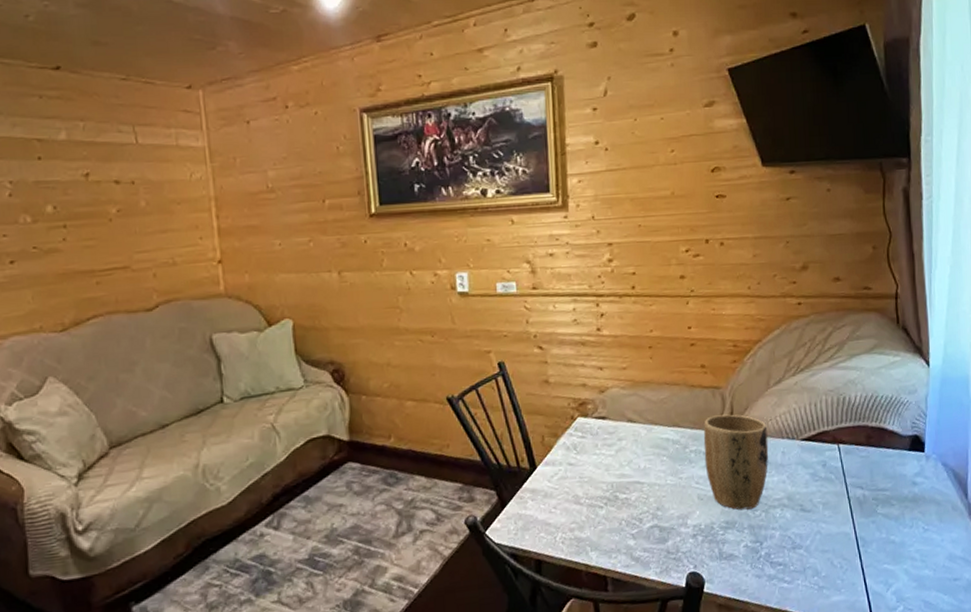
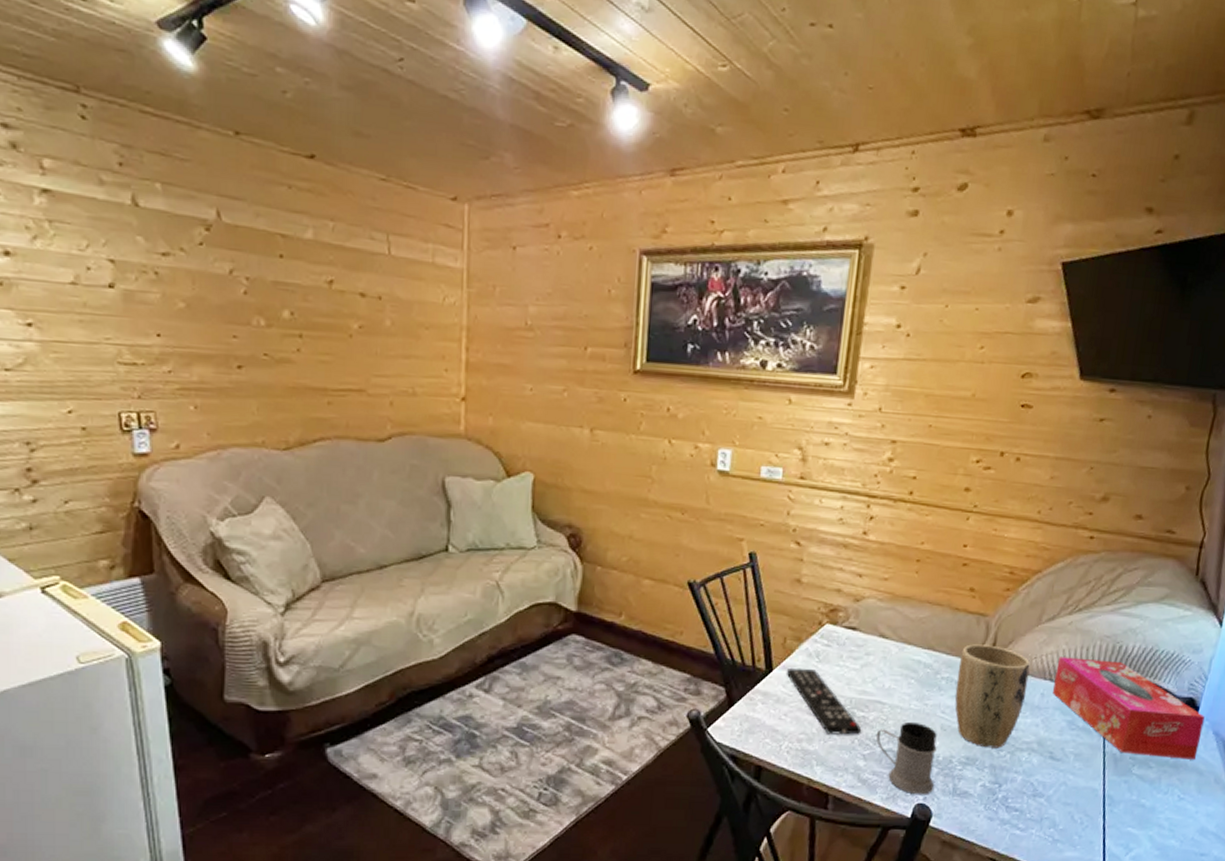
remote control: none [548,461,627,520] -> present [785,669,862,735]
mug: none [641,496,702,565] -> present [876,721,937,795]
tissue box: none [791,412,932,496] -> present [1053,657,1205,760]

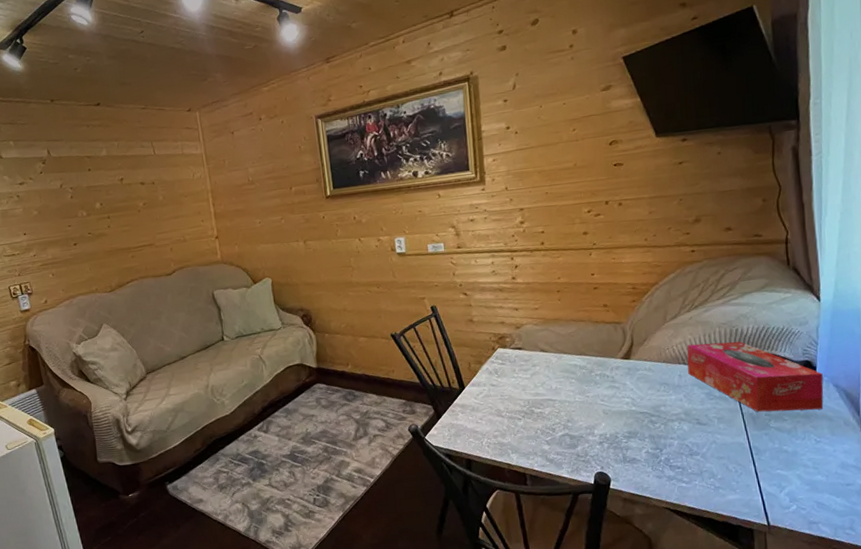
remote control: present [785,669,862,735] -> none [475,383,542,429]
mug: present [876,721,937,795] -> none [554,410,608,466]
plant pot: present [954,644,1031,748] -> none [607,344,667,423]

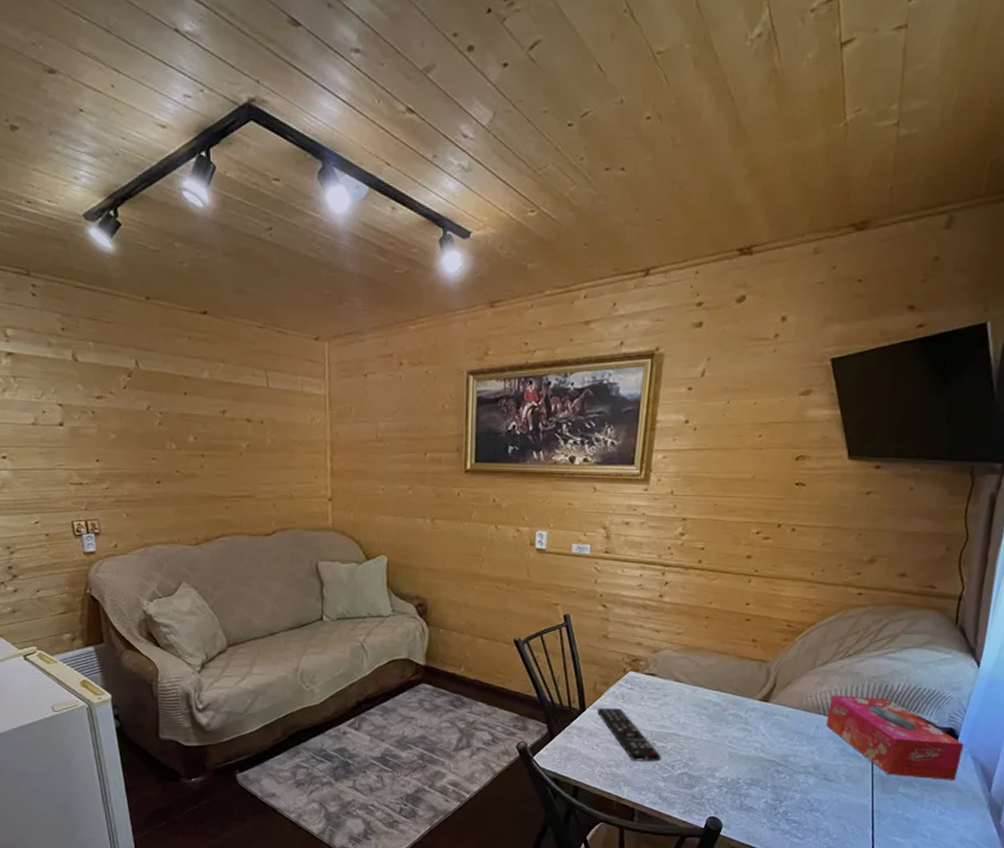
remote control: none [475,383,542,429] -> present [596,708,662,762]

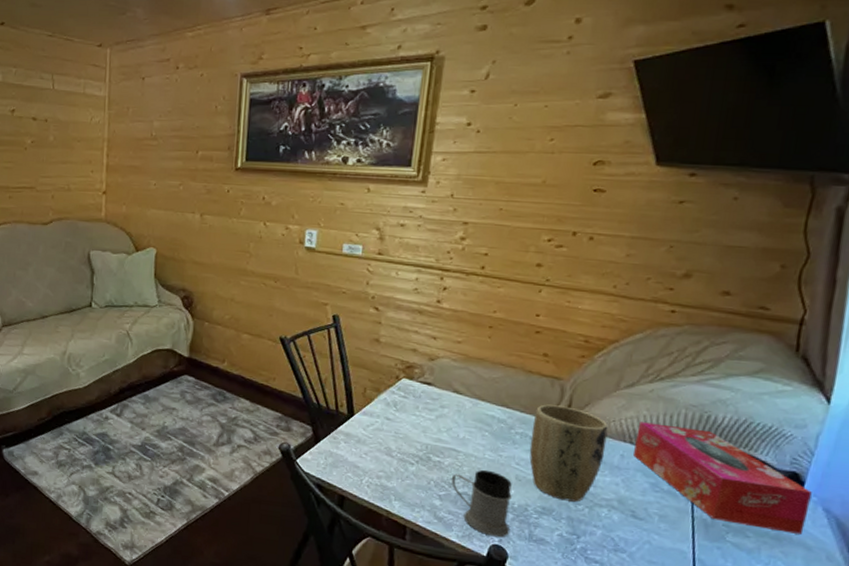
remote control: present [596,708,662,762] -> none [366,414,438,478]
mug: none [674,750,726,810] -> present [452,469,512,538]
plant pot: none [740,686,806,772] -> present [529,404,609,502]

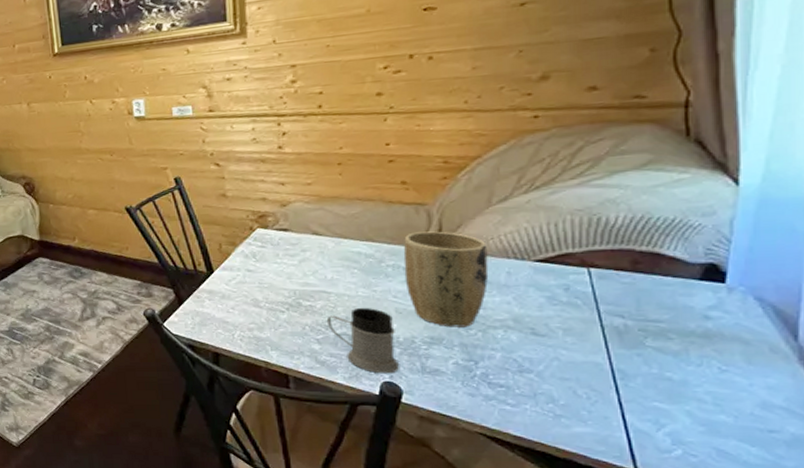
tissue box: present [633,422,812,534] -> none [520,233,737,329]

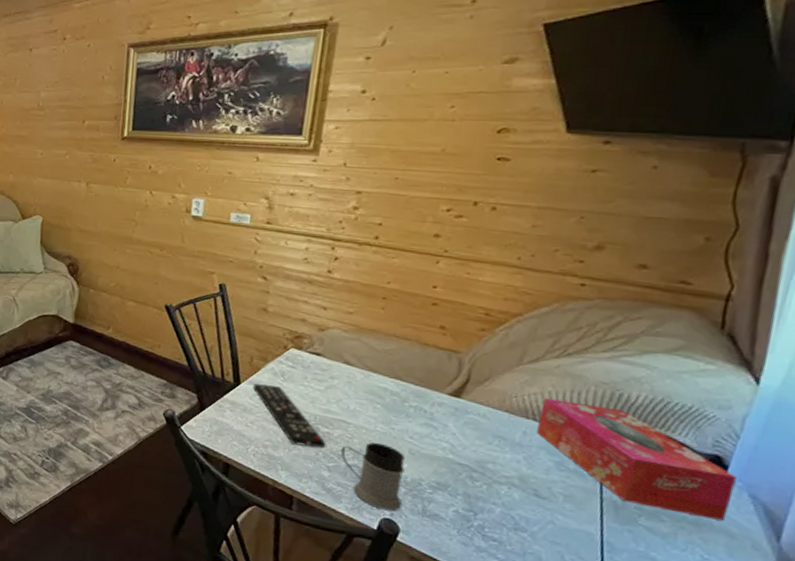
remote control: none [226,268,311,323] -> present [252,384,326,449]
plant pot: present [403,231,489,327] -> none [424,378,510,479]
tissue box: none [520,233,737,329] -> present [537,398,736,521]

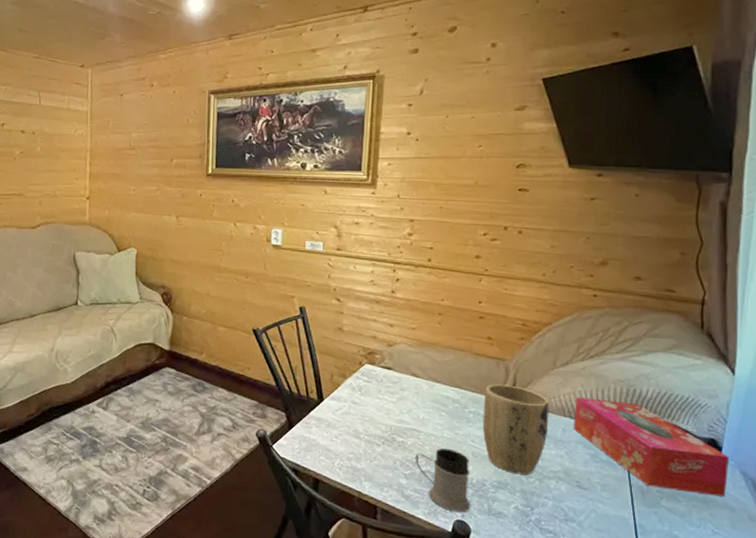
remote control: present [252,384,326,449] -> none [334,399,402,457]
plant pot: none [424,378,510,479] -> present [482,384,550,475]

